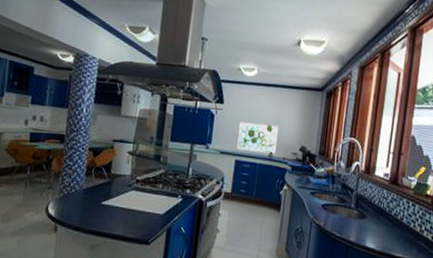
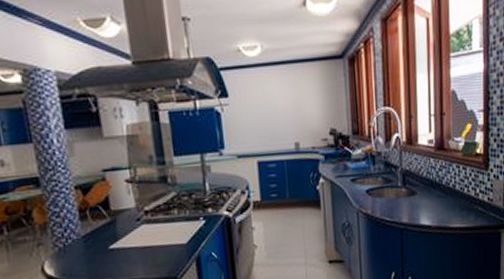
wall art: present [236,121,279,154] -> none [252,109,303,149]

